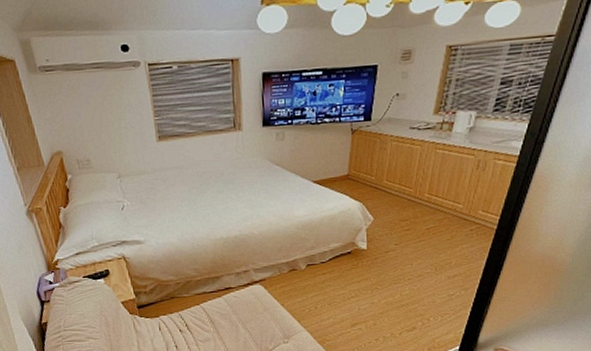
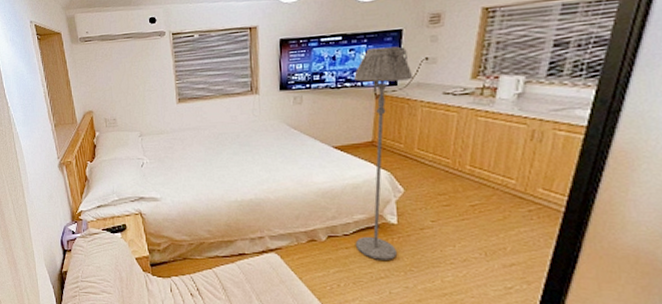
floor lamp: none [330,82,386,282] -> present [354,46,414,260]

